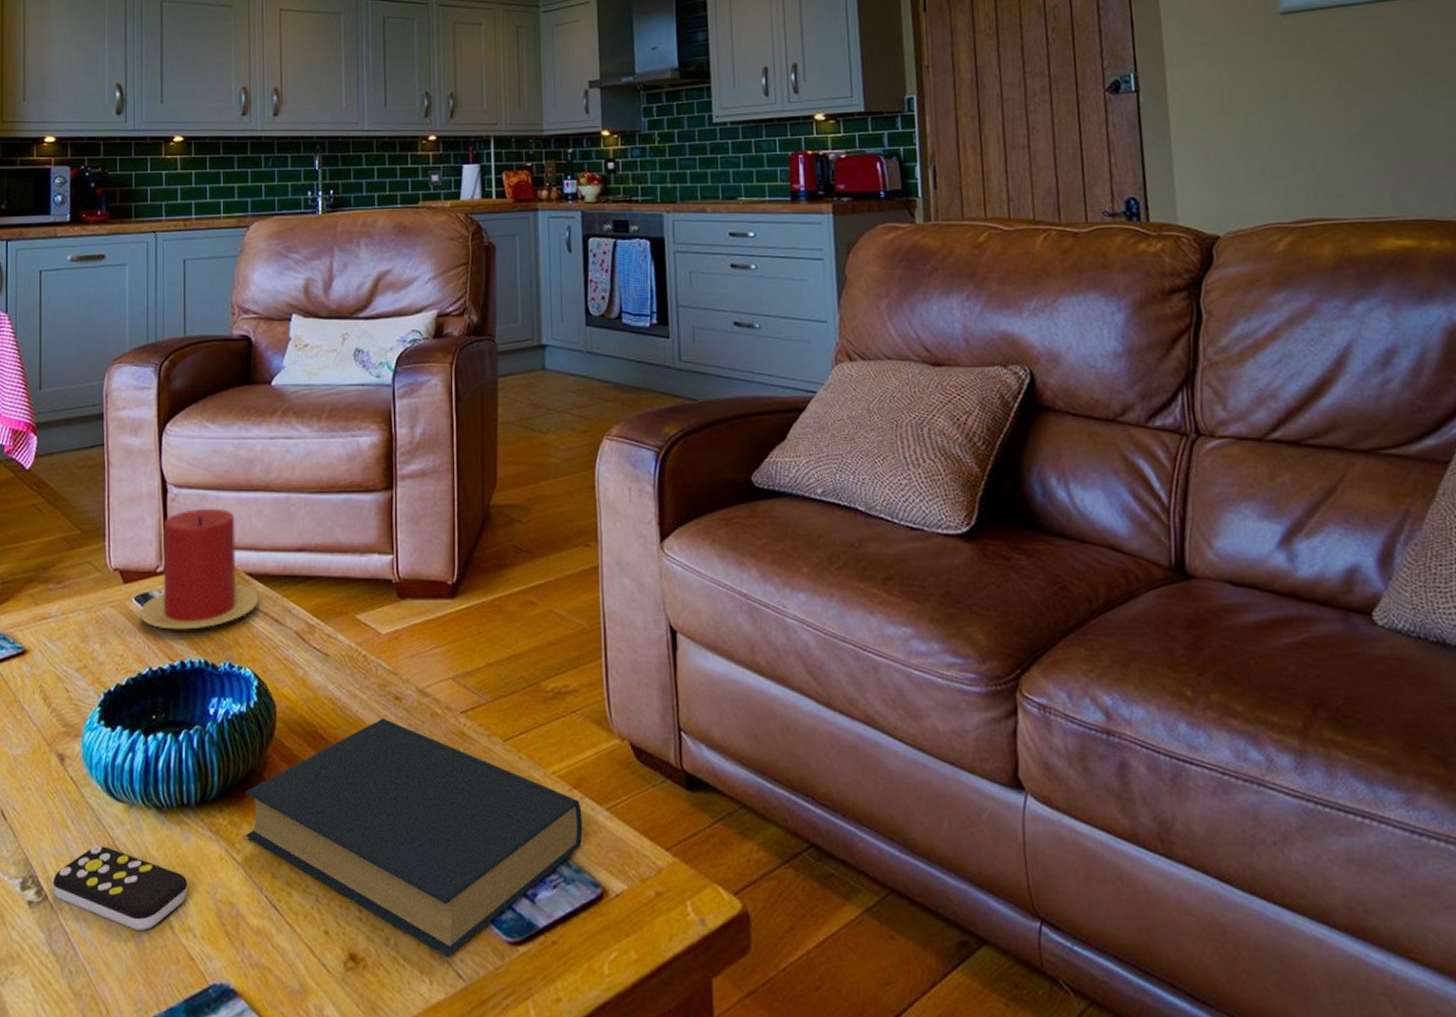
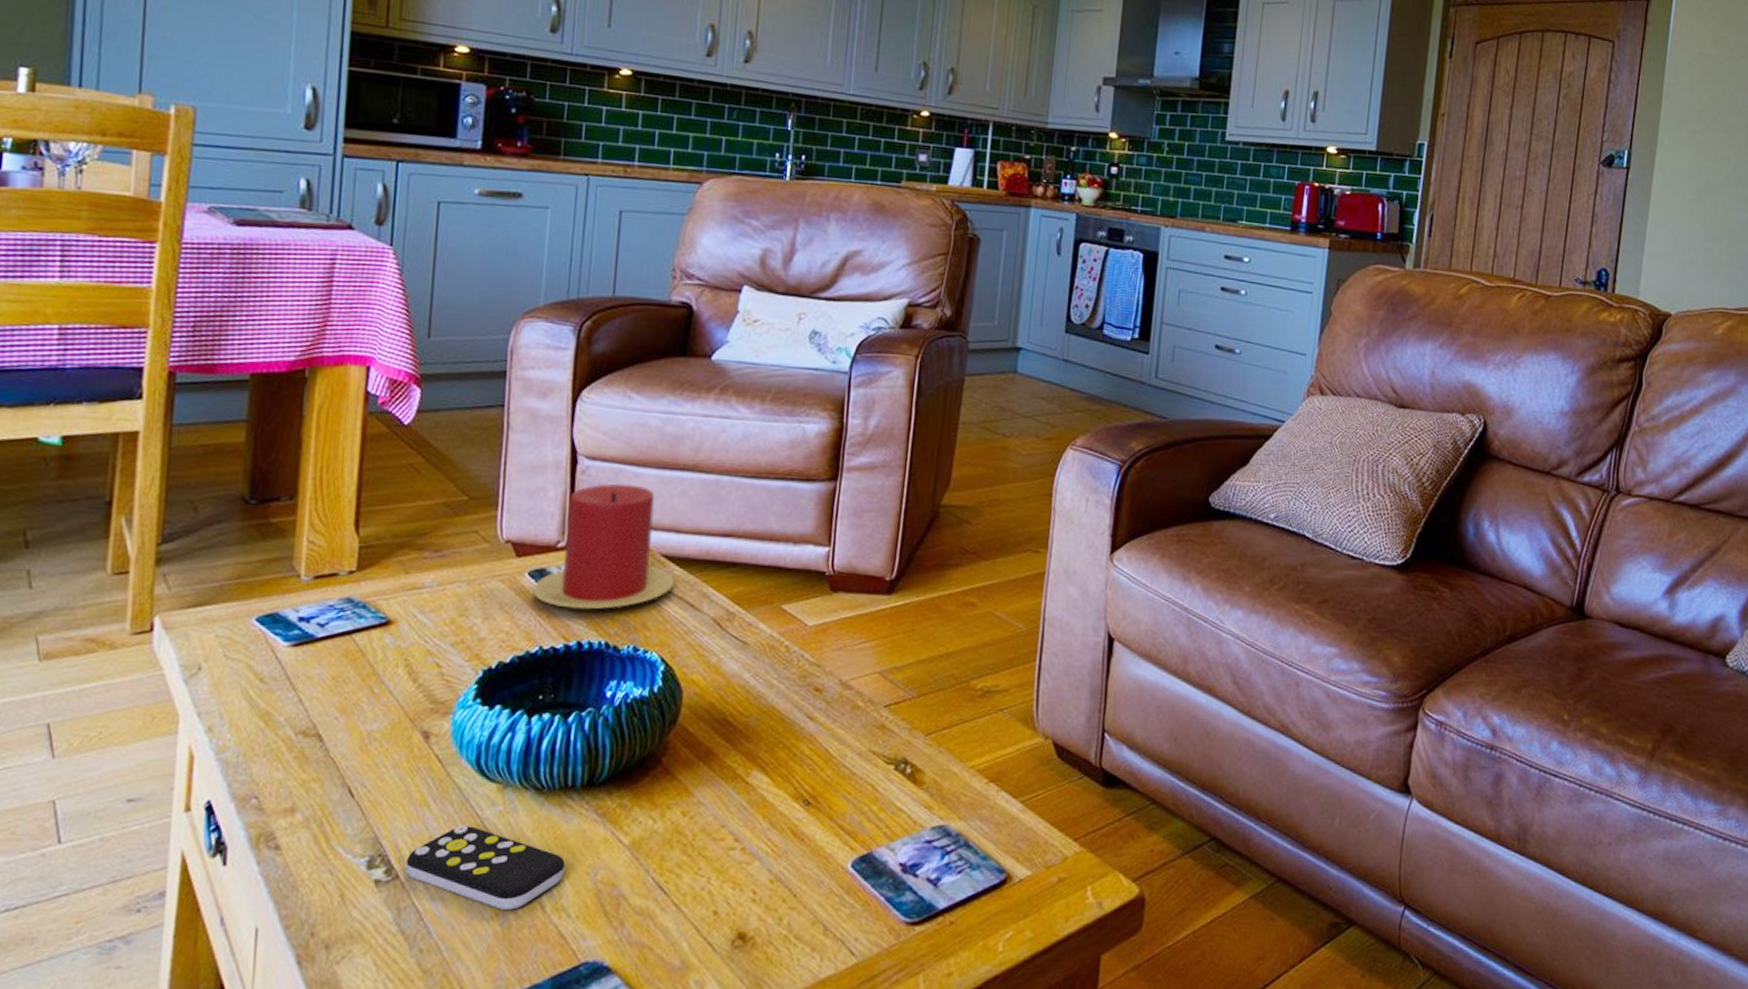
hardback book: present [246,718,583,957] -> none [636,708,997,936]

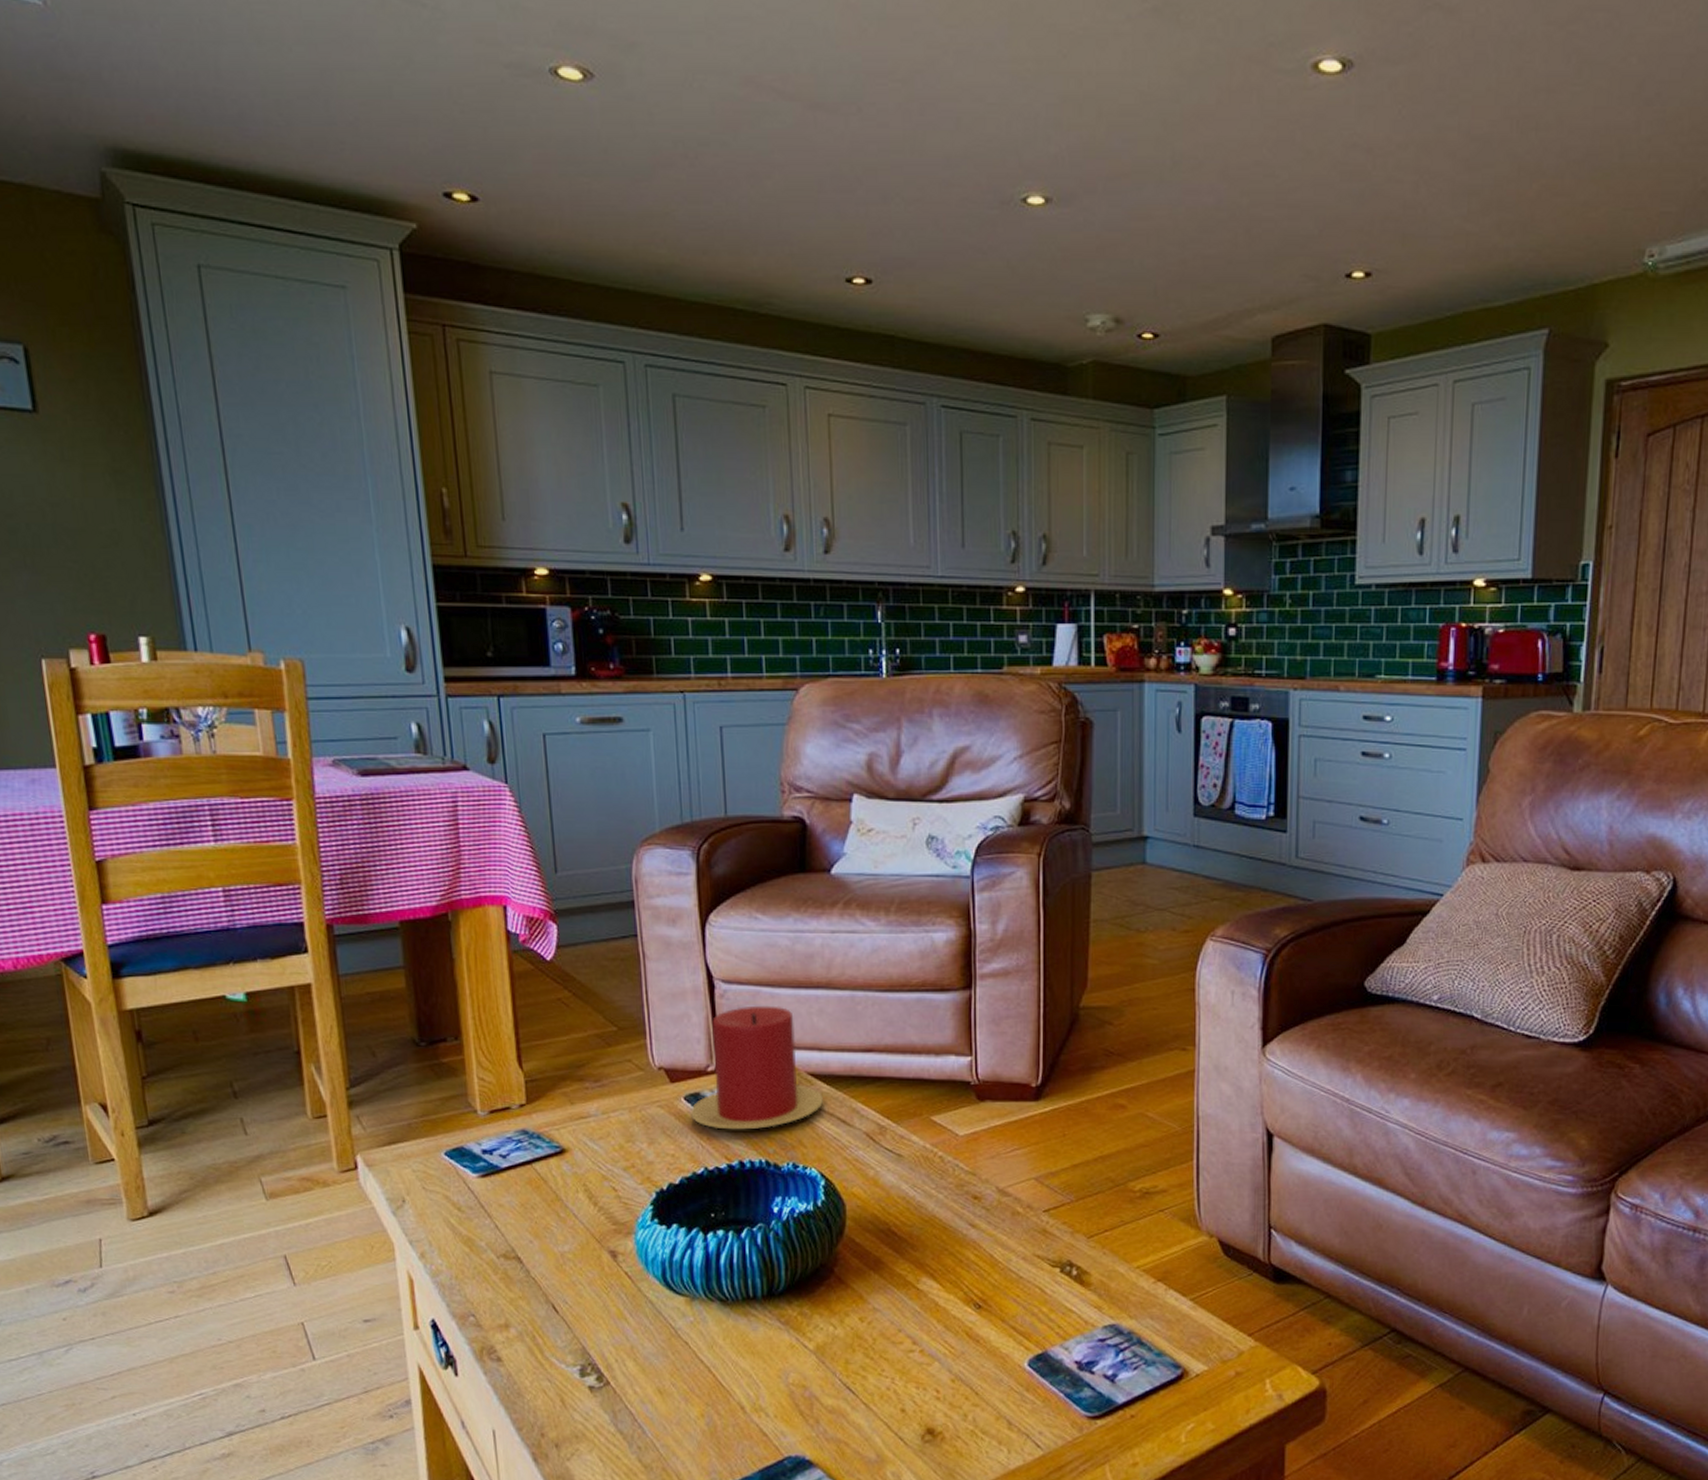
remote control: present [405,826,566,910] -> none [614,1336,758,1411]

